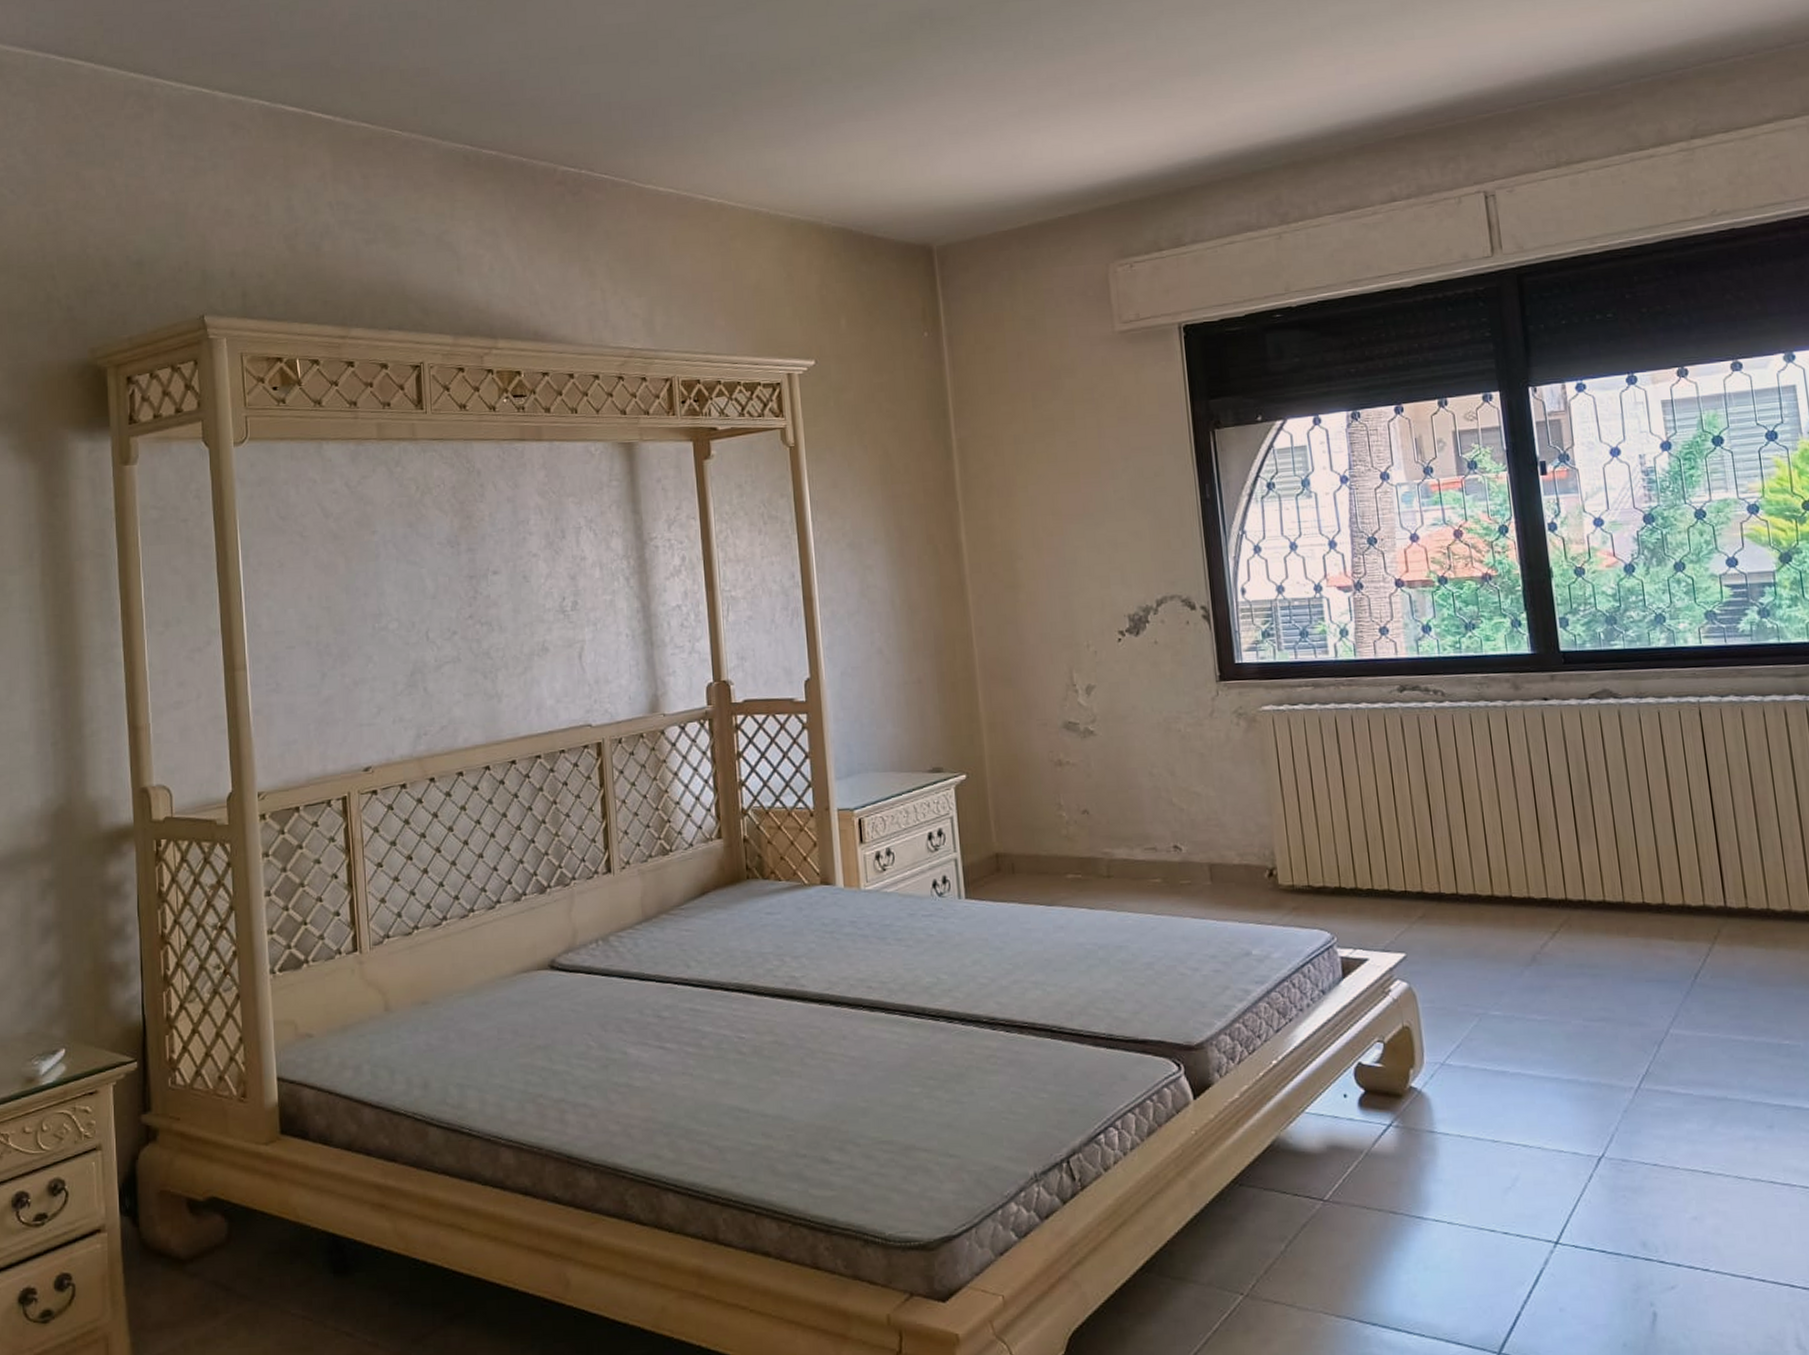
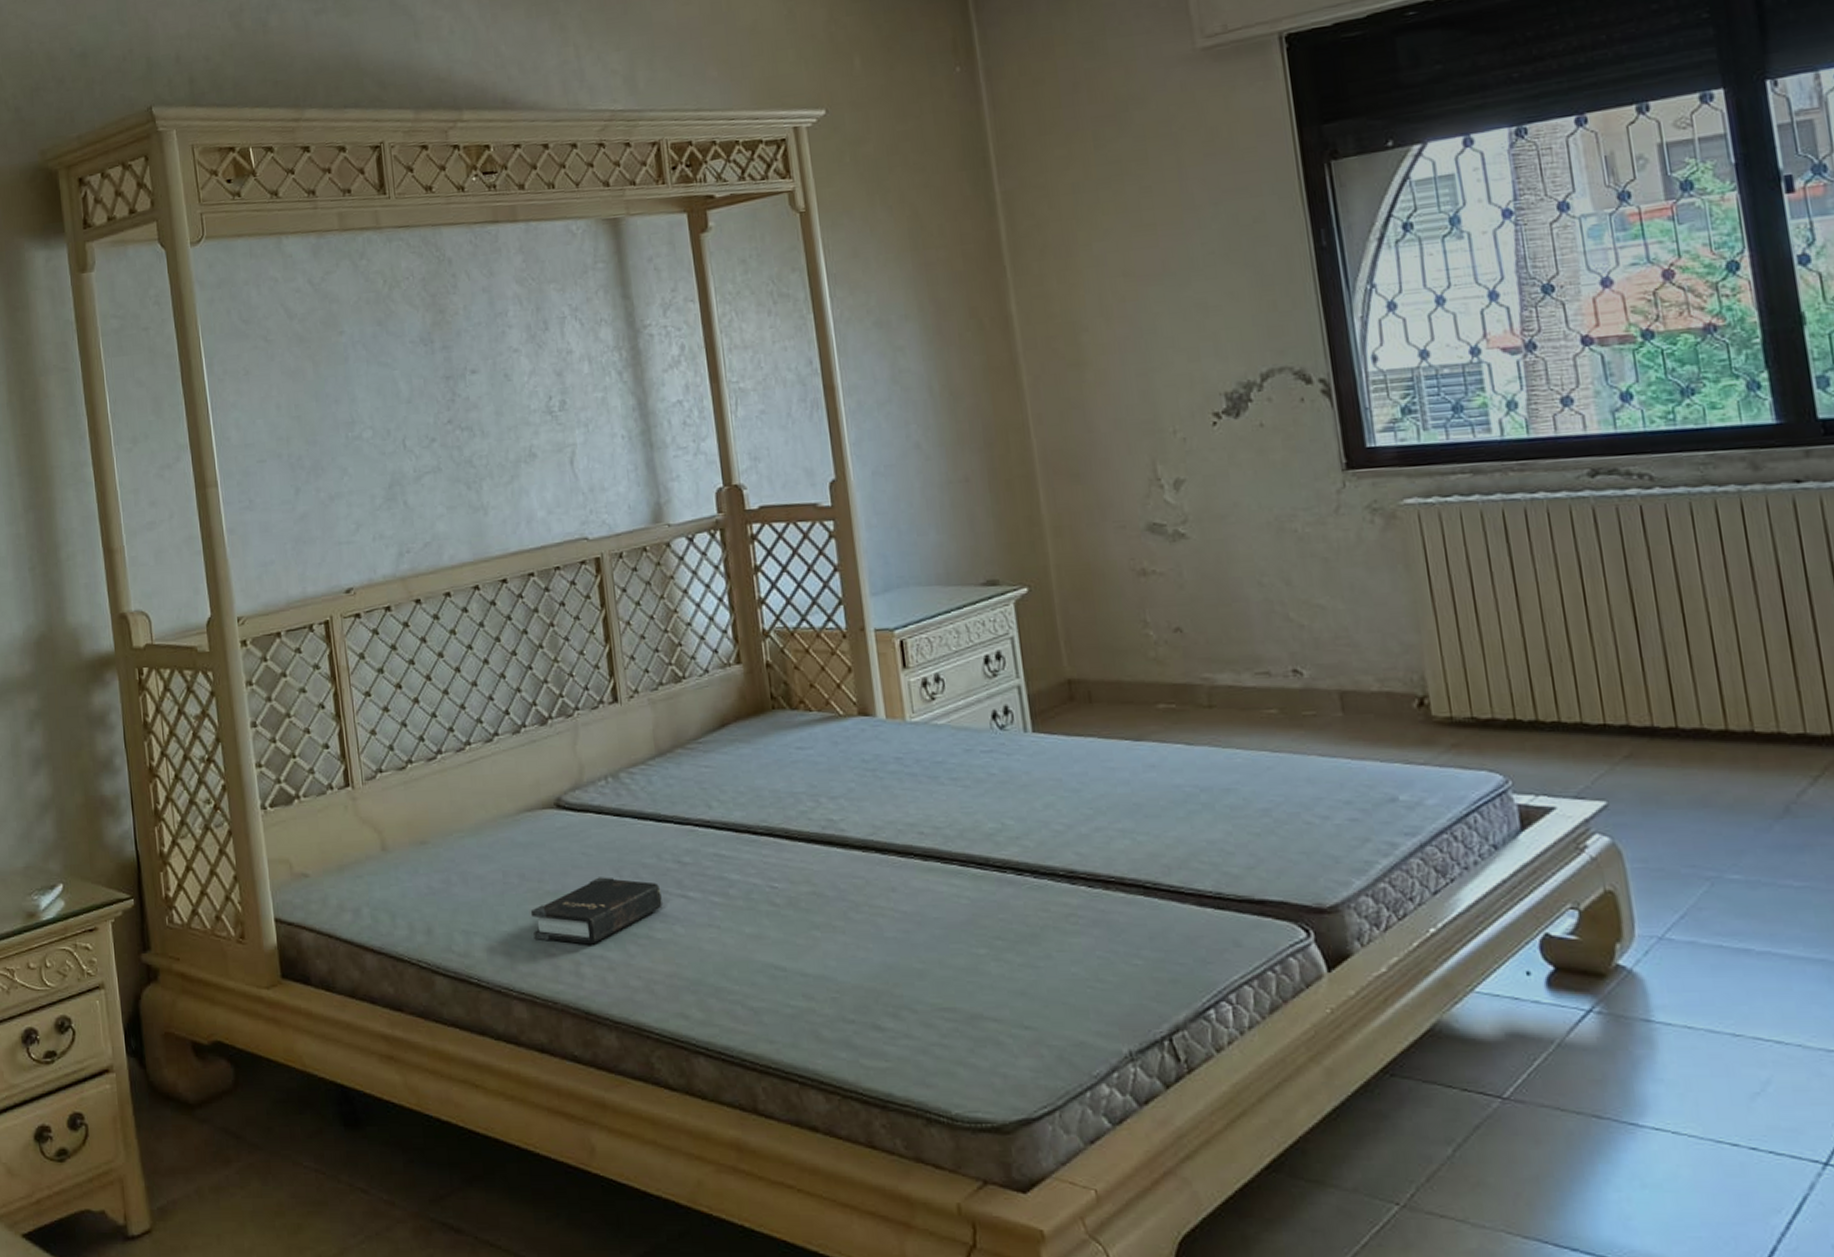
hardback book: none [521,1031,642,1094] -> present [530,877,662,945]

